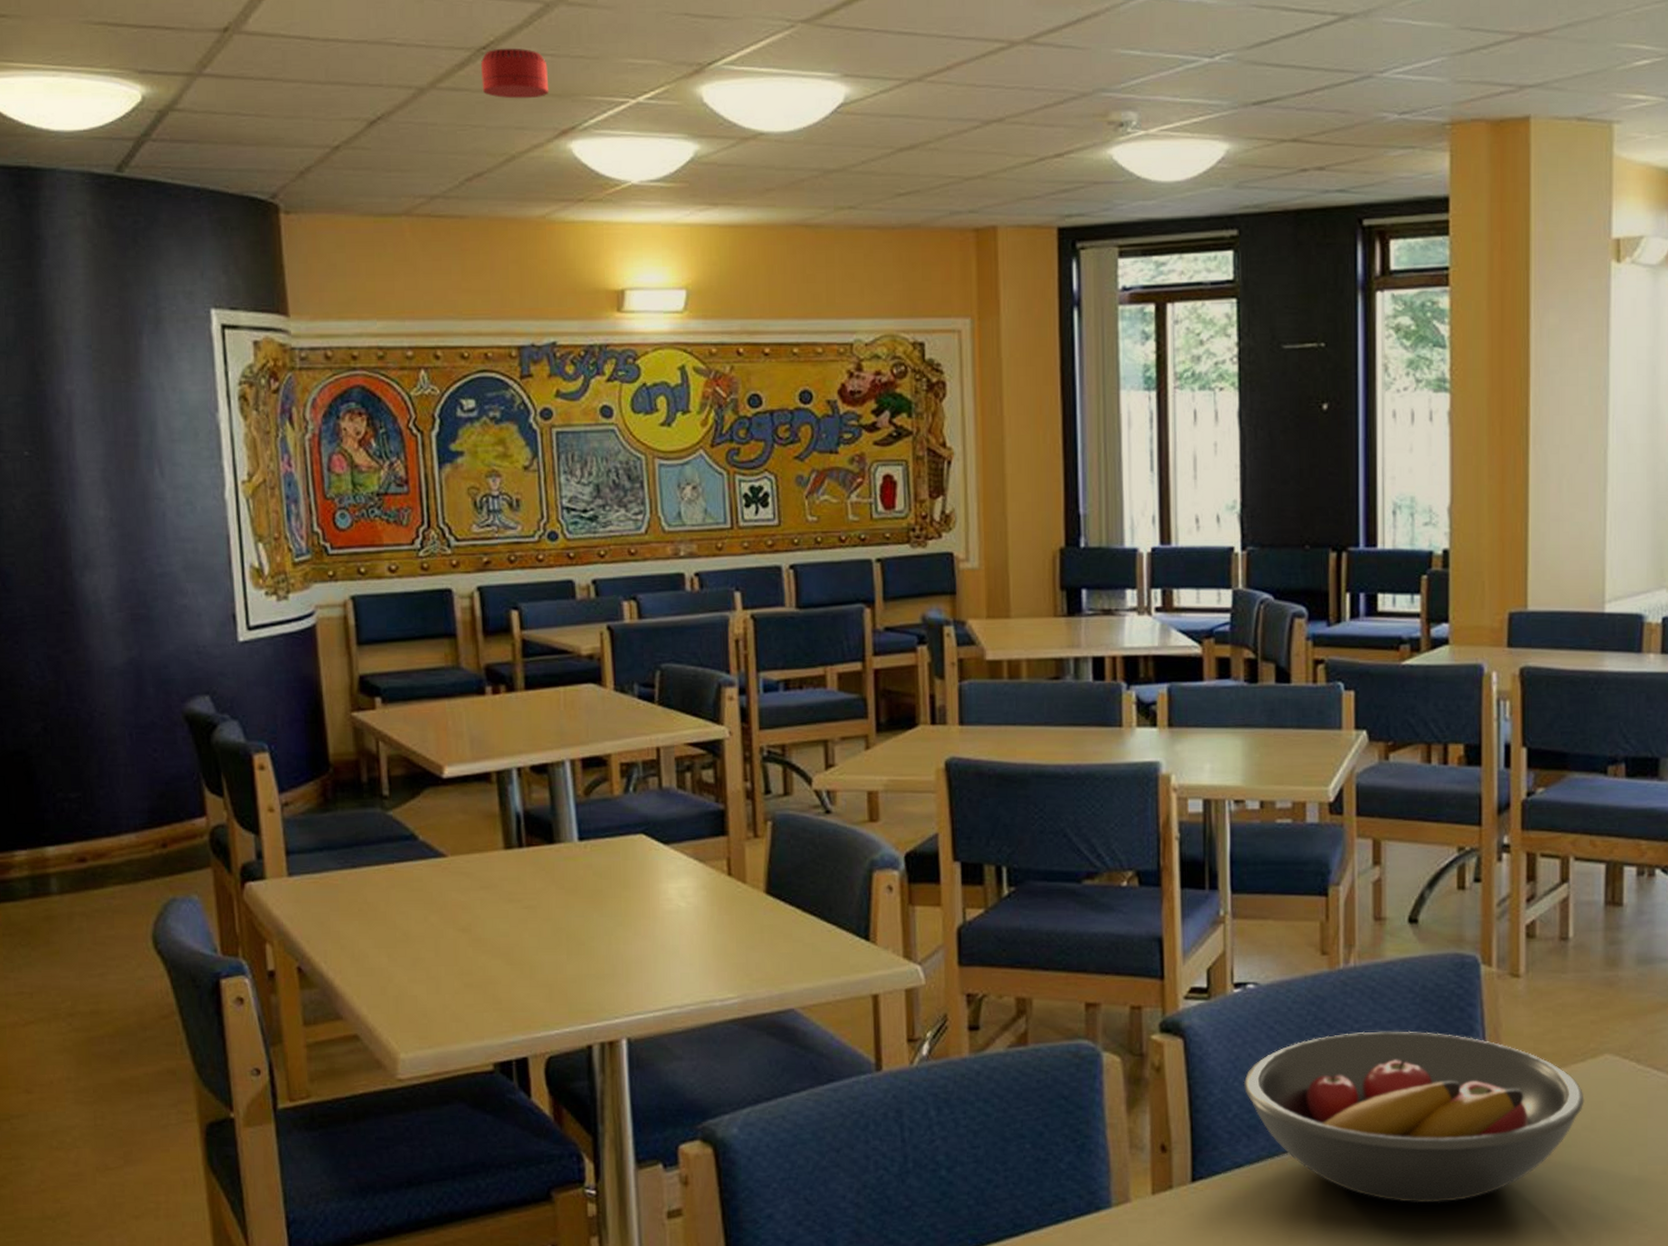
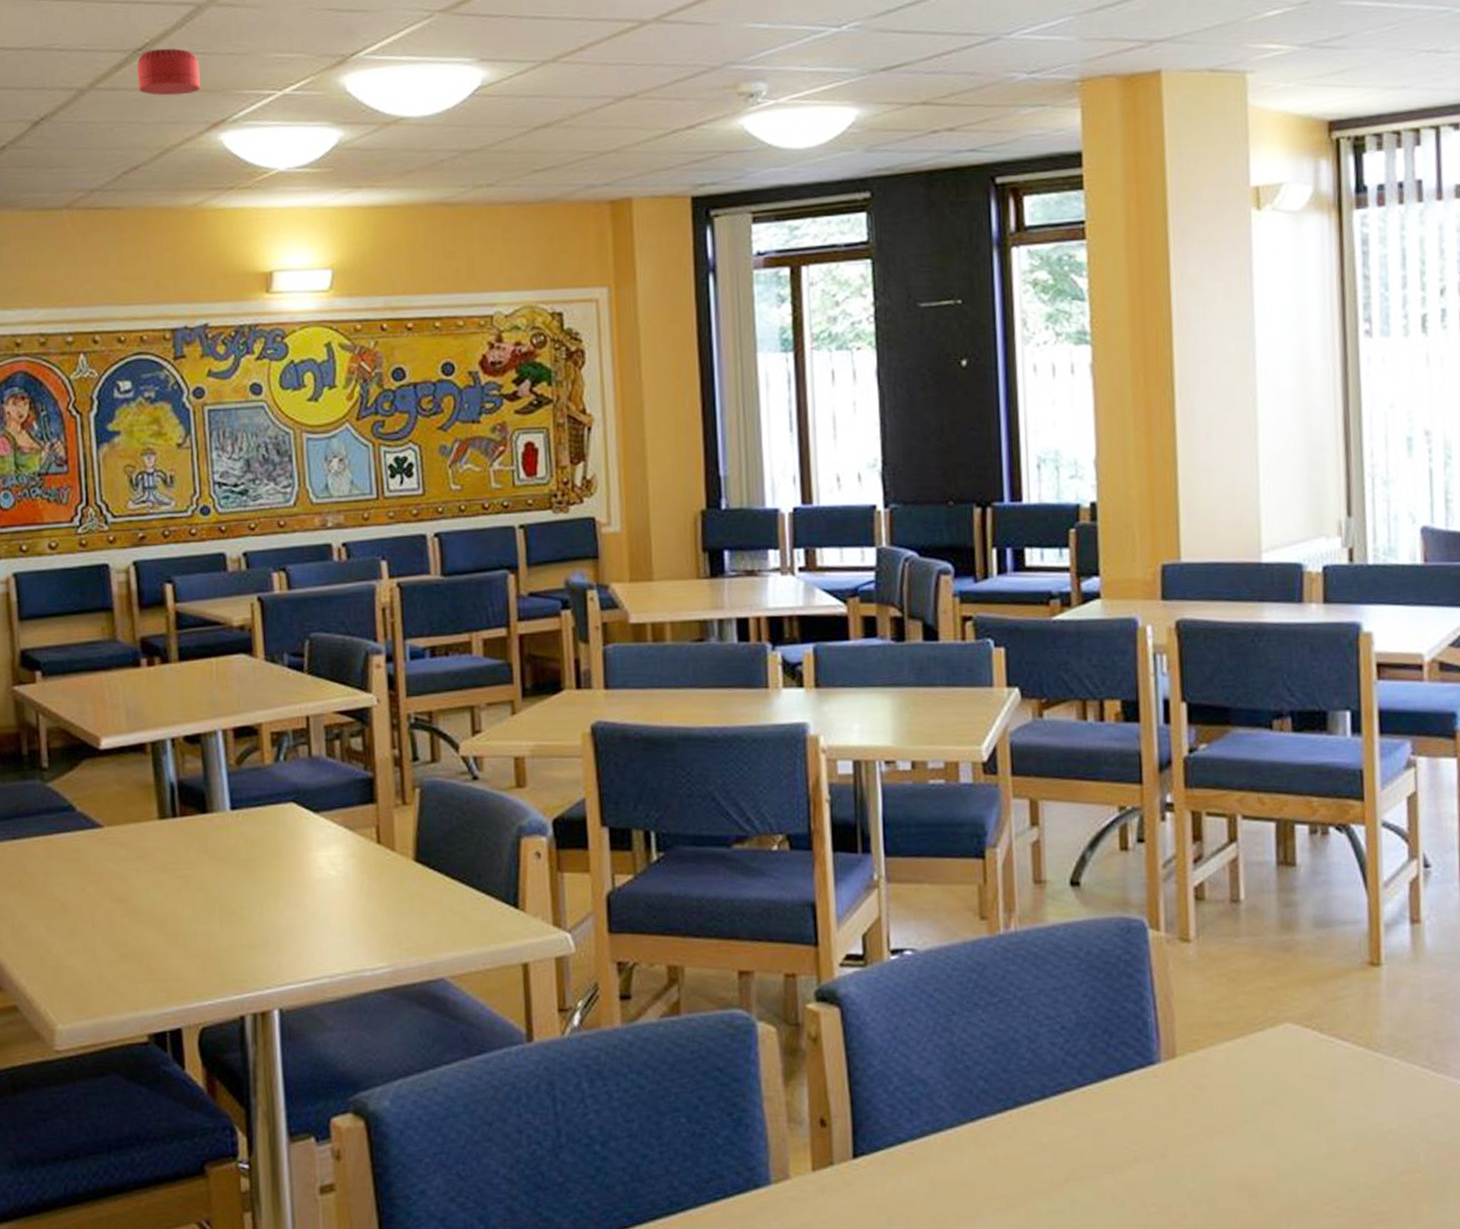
fruit bowl: present [1243,1031,1585,1203] -> none [903,999,1265,1182]

